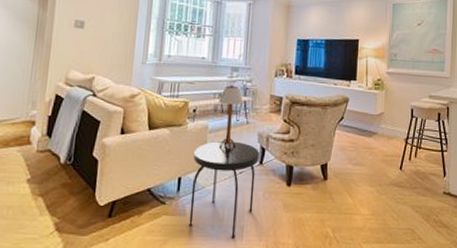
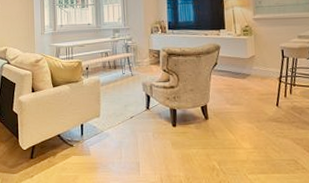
side table: present [189,141,260,238] -> none [90,91,146,173]
table lamp: present [219,84,244,150] -> none [106,44,127,99]

